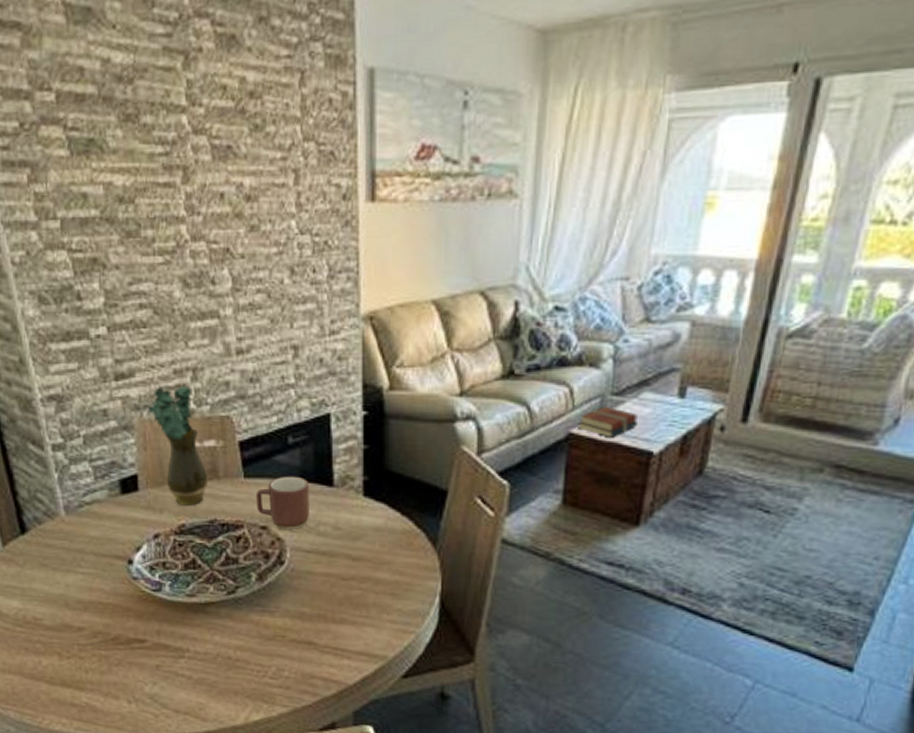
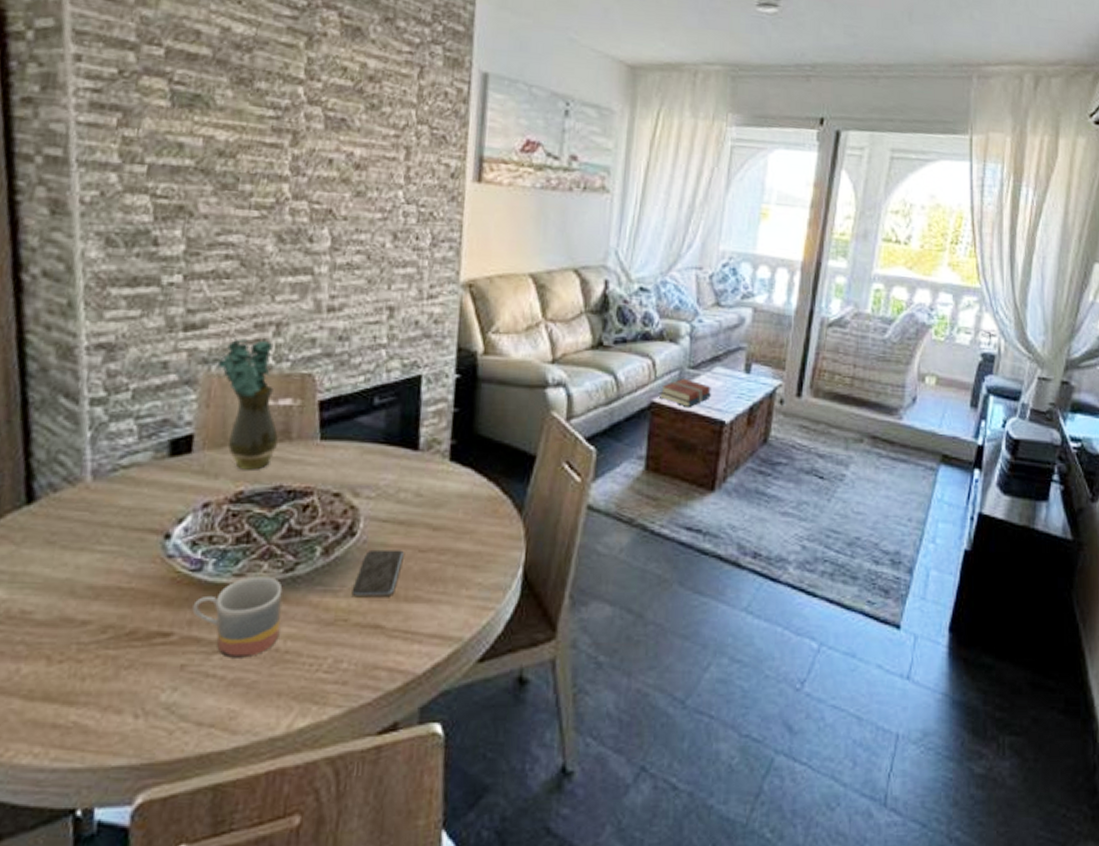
mug: none [158,597,230,663] -> present [192,576,283,658]
mug: present [256,476,309,529] -> none [331,438,393,496]
smartphone: none [286,576,329,618] -> present [351,549,405,598]

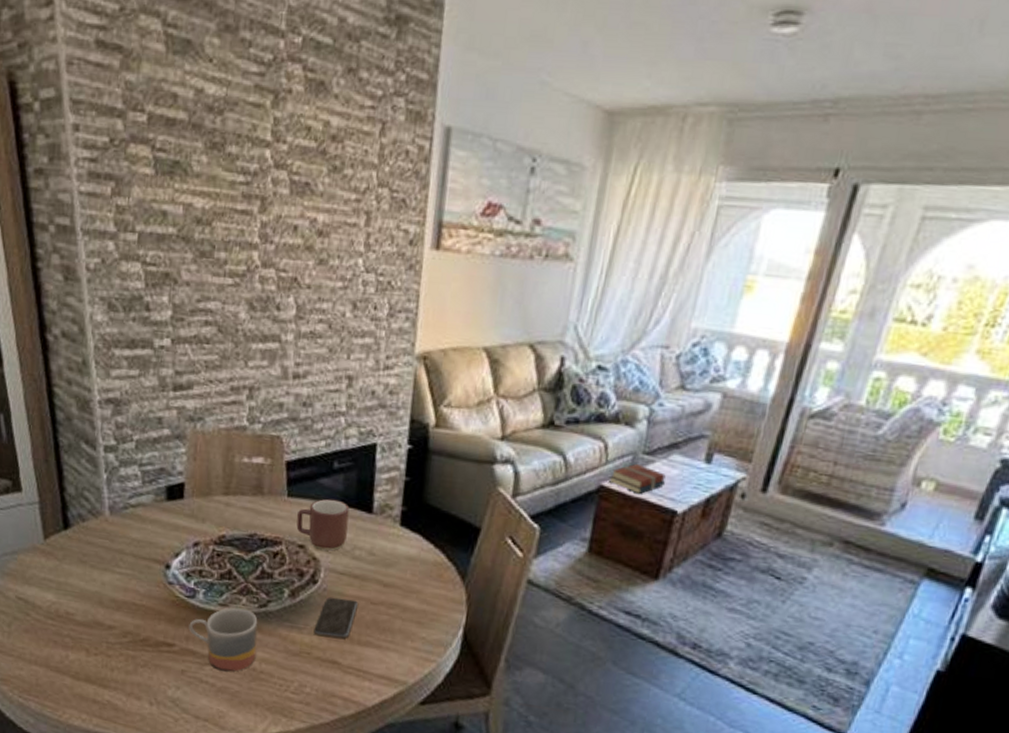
vase: present [217,334,280,470] -> none [201,395,253,518]
mug: none [331,438,393,496] -> present [296,498,350,551]

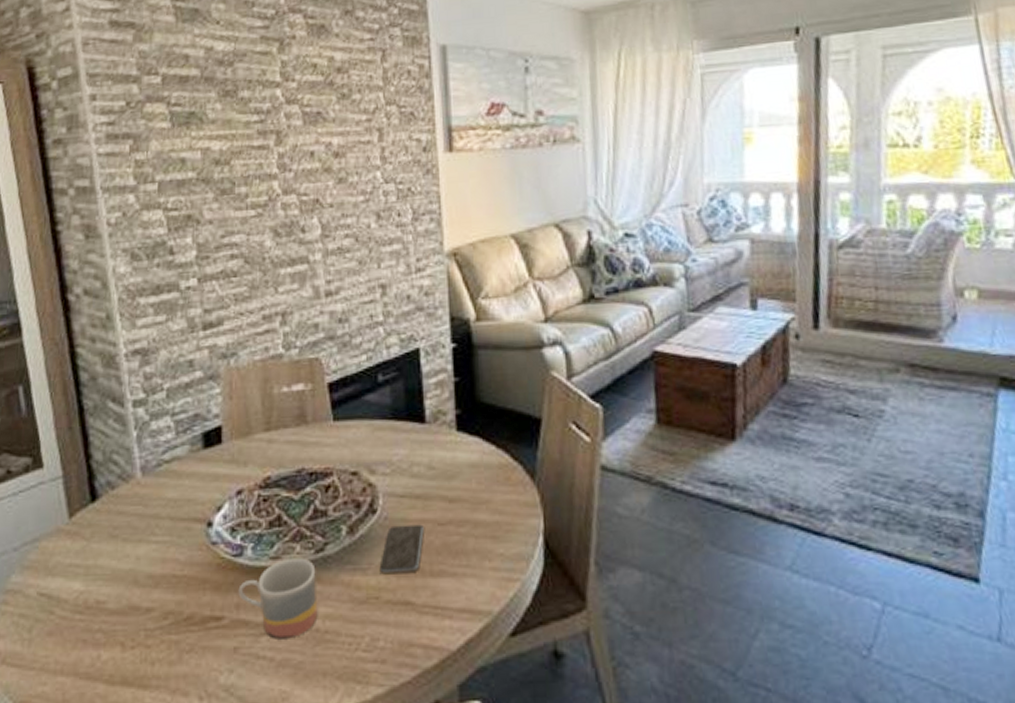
mug: present [296,498,350,551] -> none [346,415,402,473]
books: present [609,463,666,494] -> none [661,322,717,353]

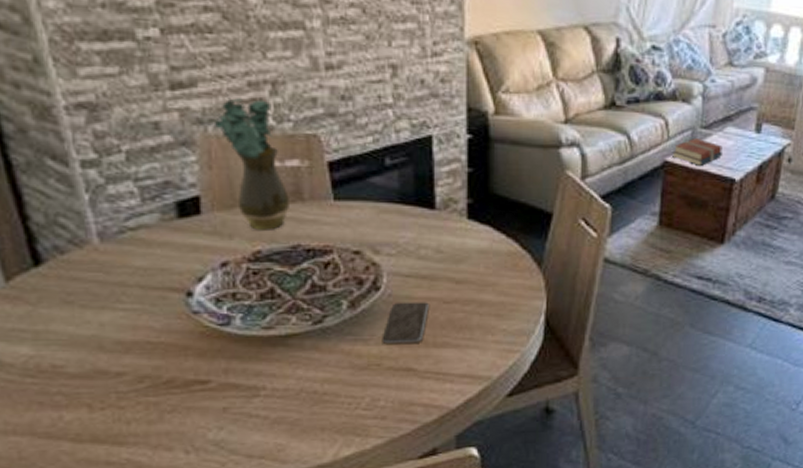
vase: none [235,327,296,456] -> present [213,92,291,230]
mug: present [238,558,318,639] -> none [226,328,316,400]
books: none [661,322,717,353] -> present [672,137,723,166]

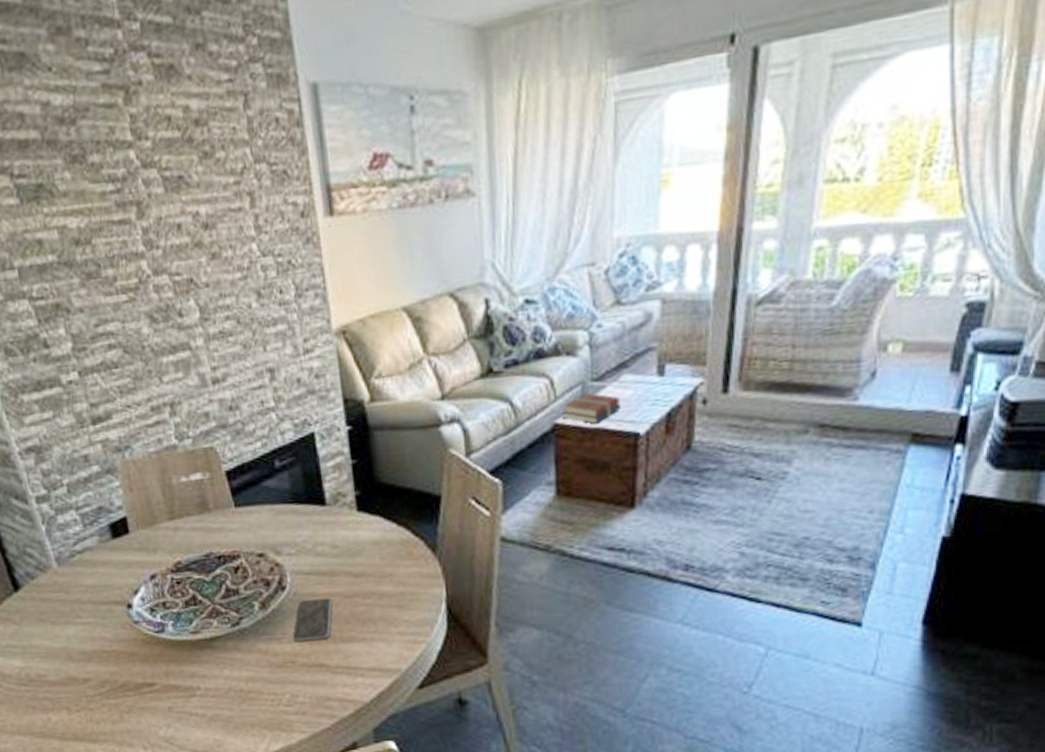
vase: present [213,92,291,230] -> none [129,420,199,543]

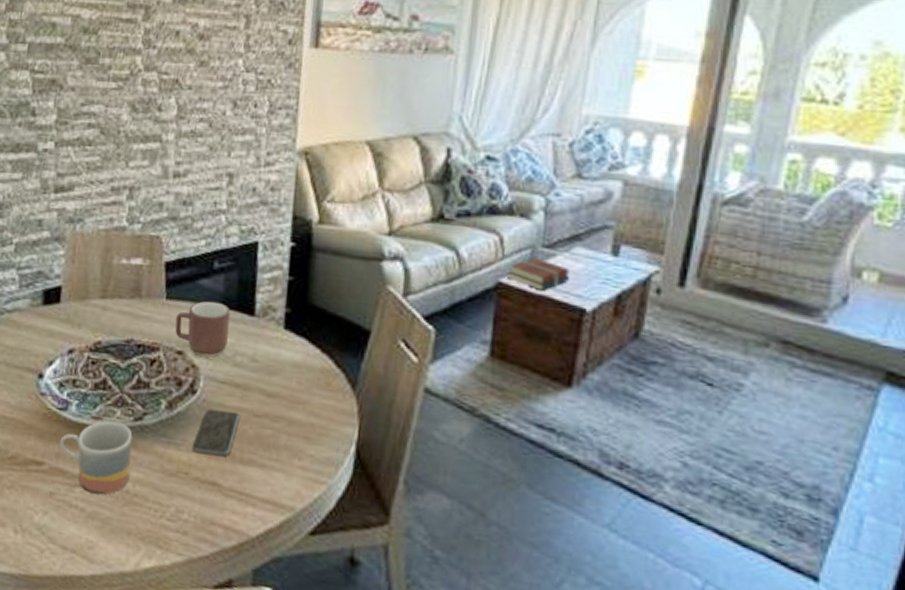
mug: none [165,631,241,700] -> present [59,421,133,495]
mug: none [249,499,306,554] -> present [175,300,231,357]

